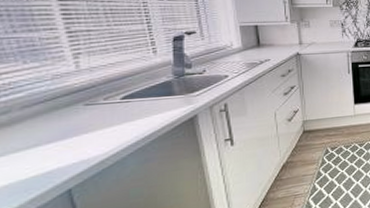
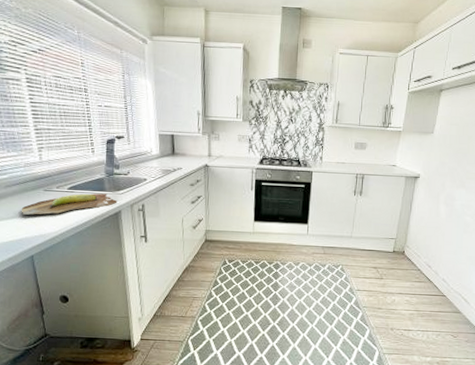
cutting board: none [48,97,192,139] -> present [21,193,118,215]

